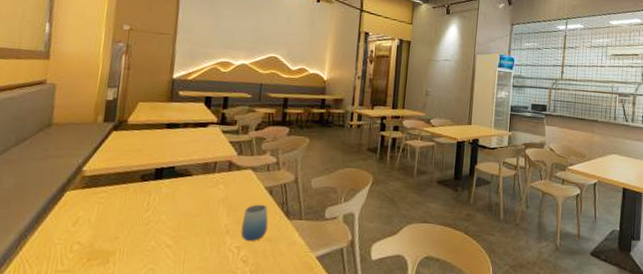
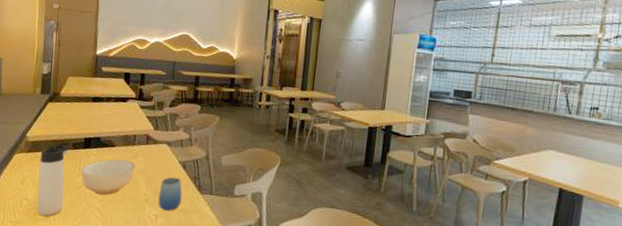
thermos bottle: none [92,174,140,261] -> present [37,142,72,217]
bowl: none [149,189,215,231] -> present [80,159,135,196]

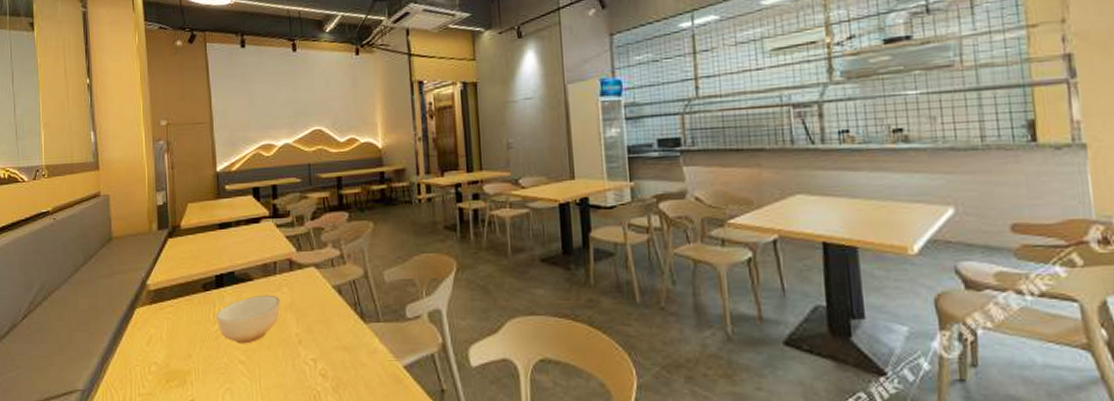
thermos bottle: present [37,142,72,217] -> none [166,284,201,381]
cup: present [158,177,182,211] -> none [313,307,343,351]

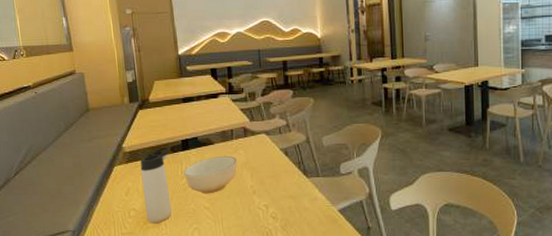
thermos bottle: none [166,284,201,381] -> present [140,147,172,223]

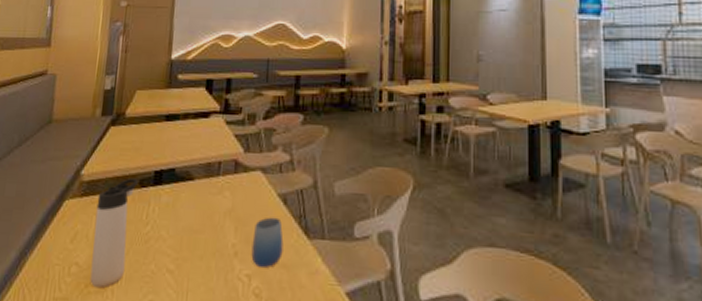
bowl: present [183,155,237,194] -> none [148,197,220,251]
cup: none [265,165,289,199] -> present [251,217,284,267]

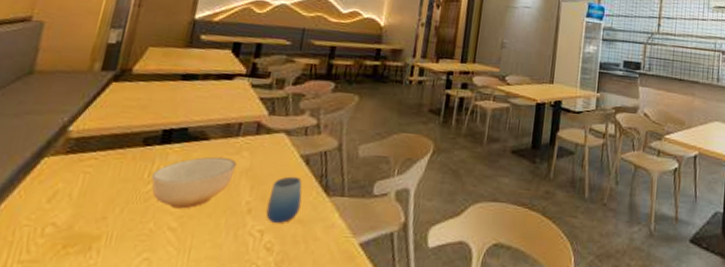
thermos bottle: present [90,178,138,288] -> none [69,136,142,248]
bowl: none [148,197,220,251] -> present [151,156,236,209]

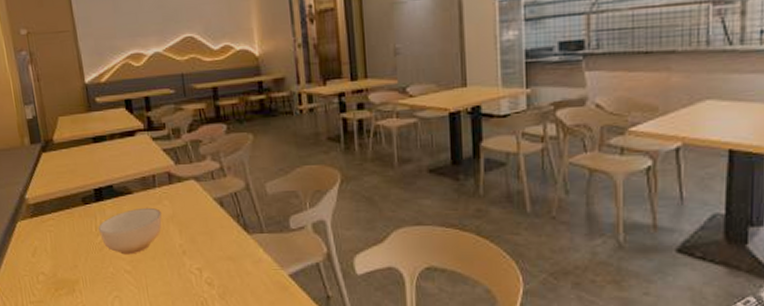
cup: present [265,176,302,223] -> none [196,218,227,261]

